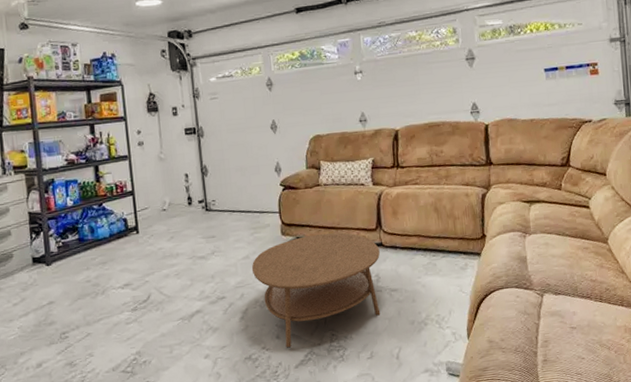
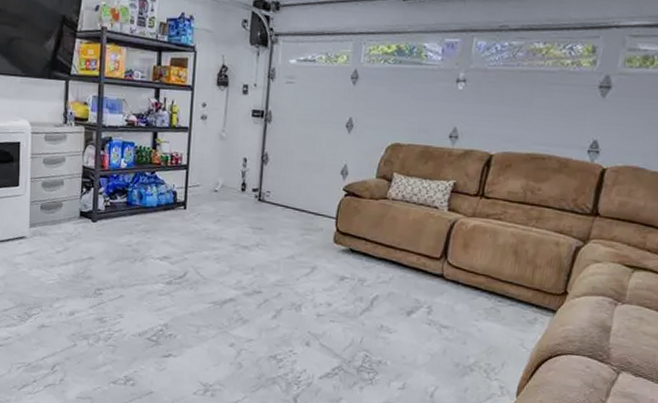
coffee table: present [251,232,381,348] -> none [294,249,439,358]

